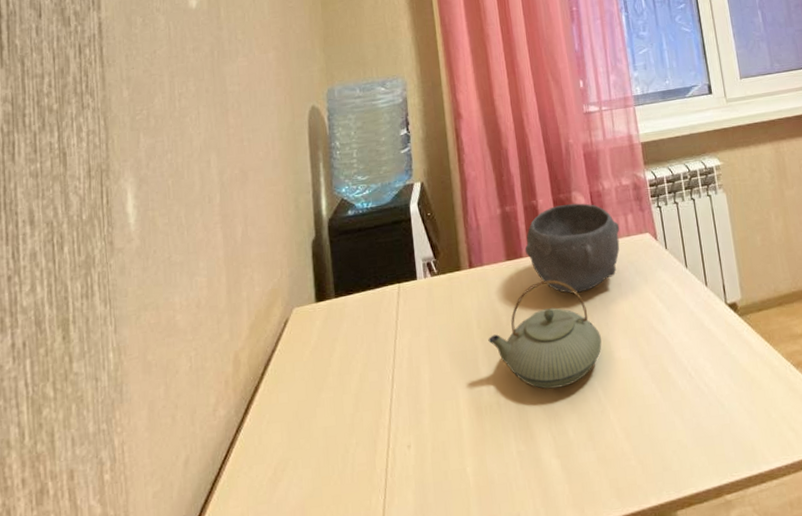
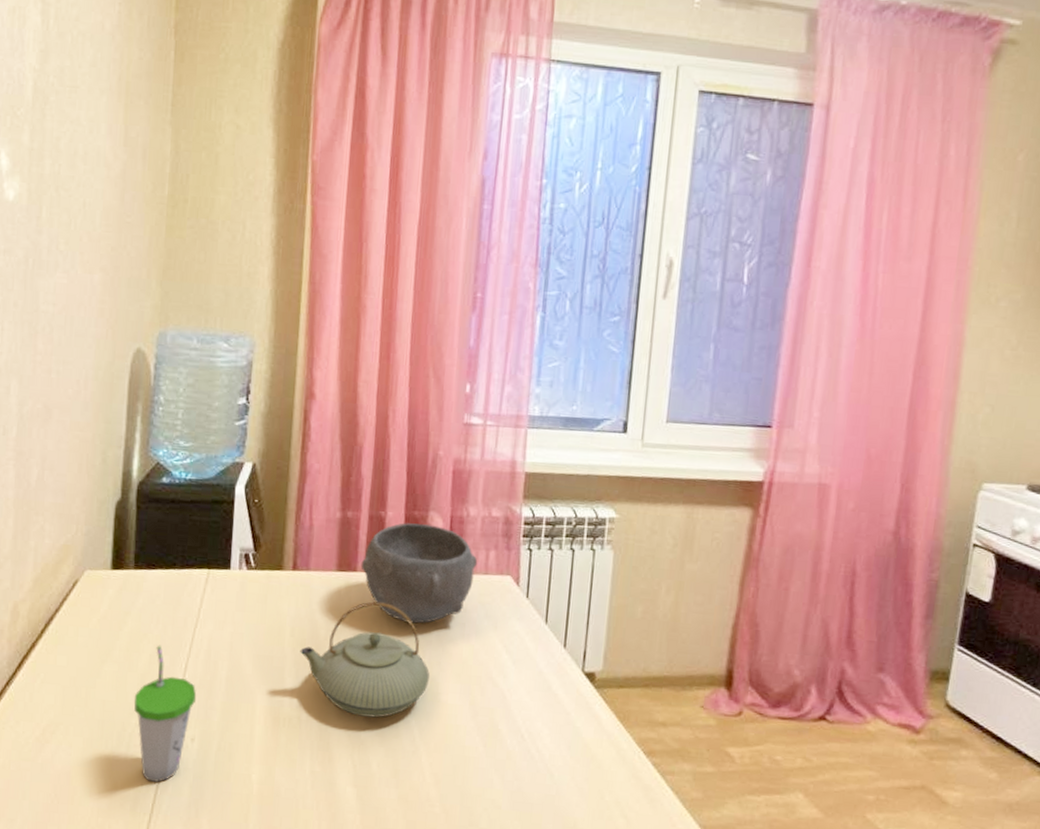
cup: none [351,362,407,497] -> present [133,645,197,782]

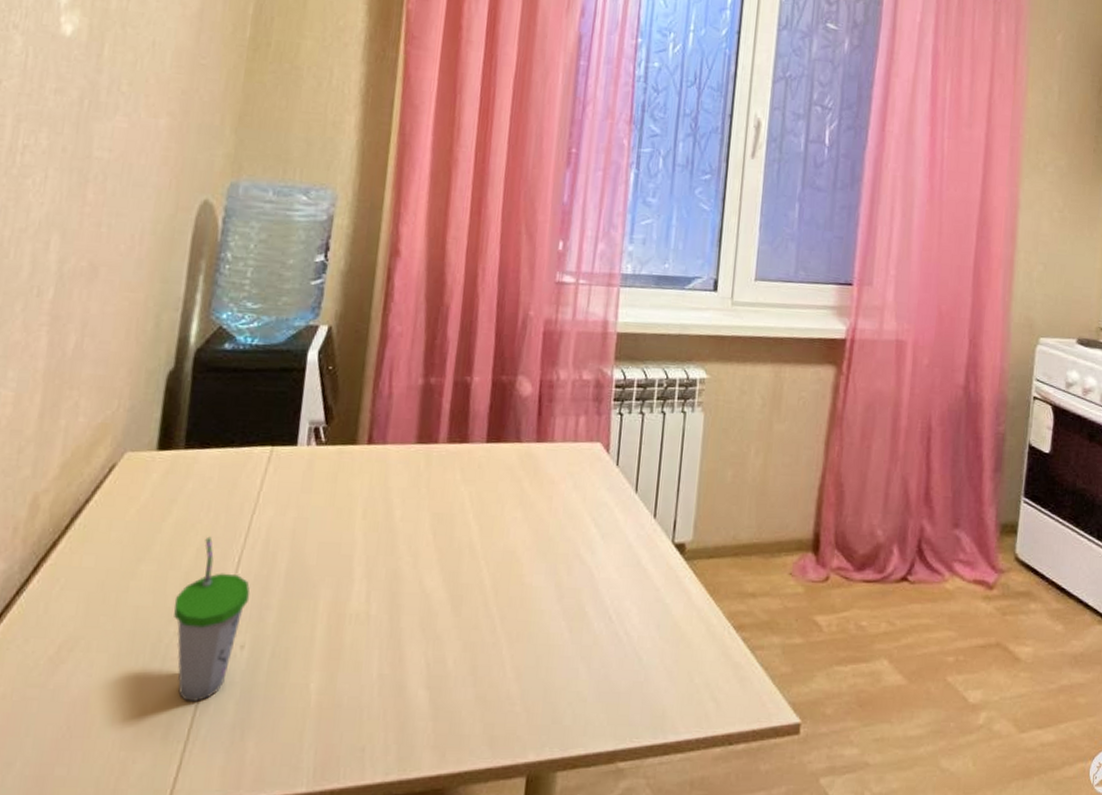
teapot: present [300,601,430,718] -> none [372,476,514,607]
bowl: present [360,523,478,624] -> none [443,388,567,499]

